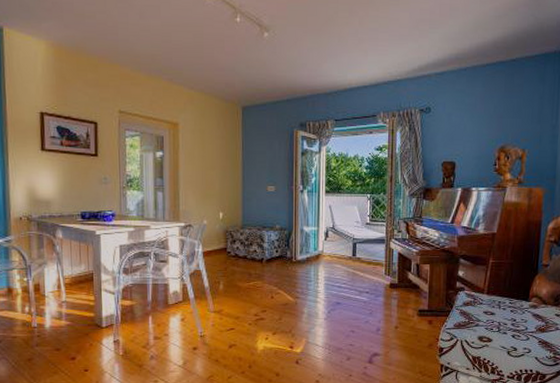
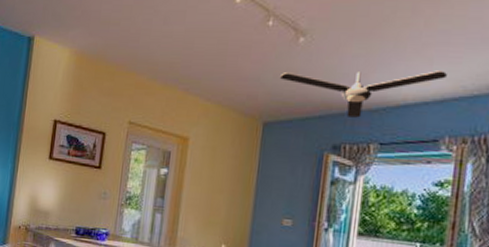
ceiling fan: none [252,61,379,100] -> present [280,70,448,118]

